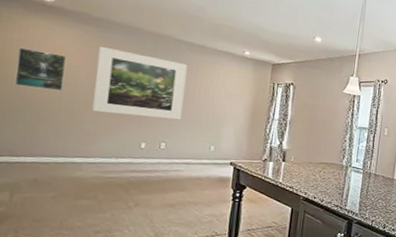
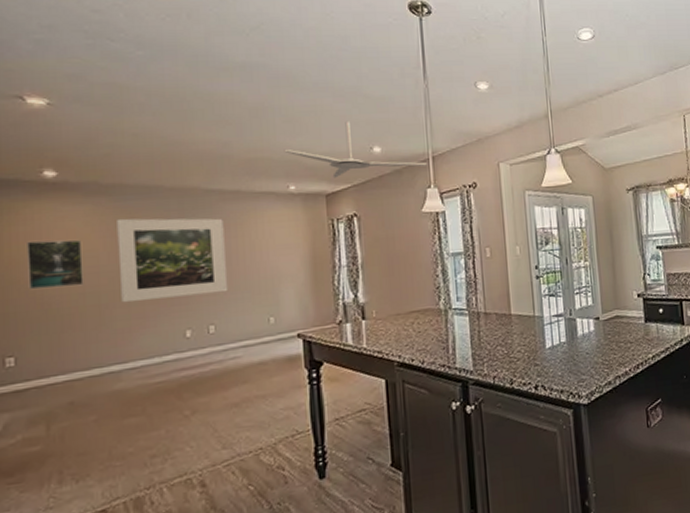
ceiling fan: none [246,13,354,60] -> present [284,121,427,178]

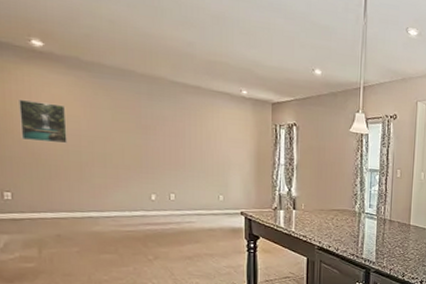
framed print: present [117,218,229,303] -> none [95,93,187,169]
ceiling fan: present [284,121,427,178] -> none [239,42,358,93]

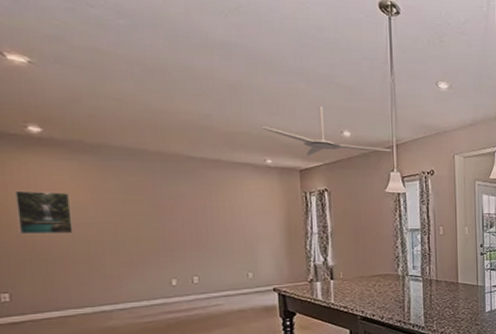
ceiling fan: none [239,42,358,93] -> present [261,105,391,156]

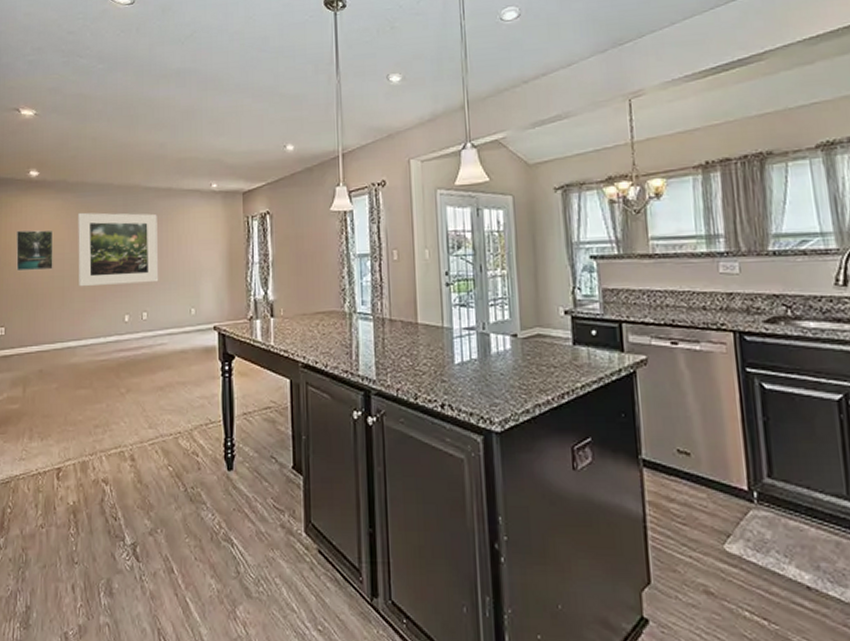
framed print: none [103,176,211,252] -> present [78,212,159,287]
ceiling fan: present [261,105,391,156] -> none [208,120,337,177]

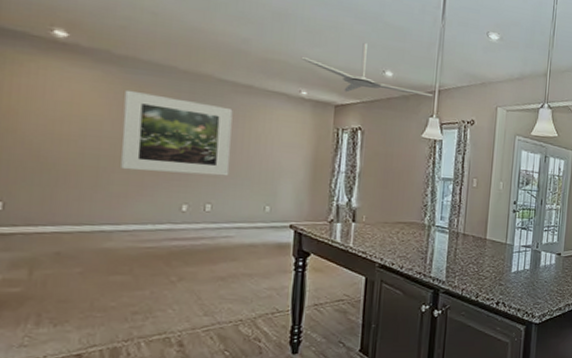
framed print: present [16,230,53,271] -> none [25,94,87,146]
ceiling fan: none [208,120,337,177] -> present [301,42,433,97]

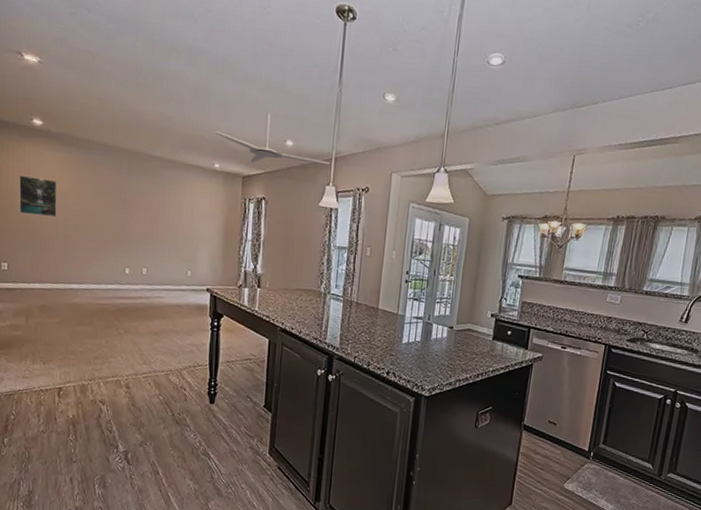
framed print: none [25,94,87,146] -> present [19,174,57,218]
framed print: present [121,89,233,177] -> none [81,168,161,244]

